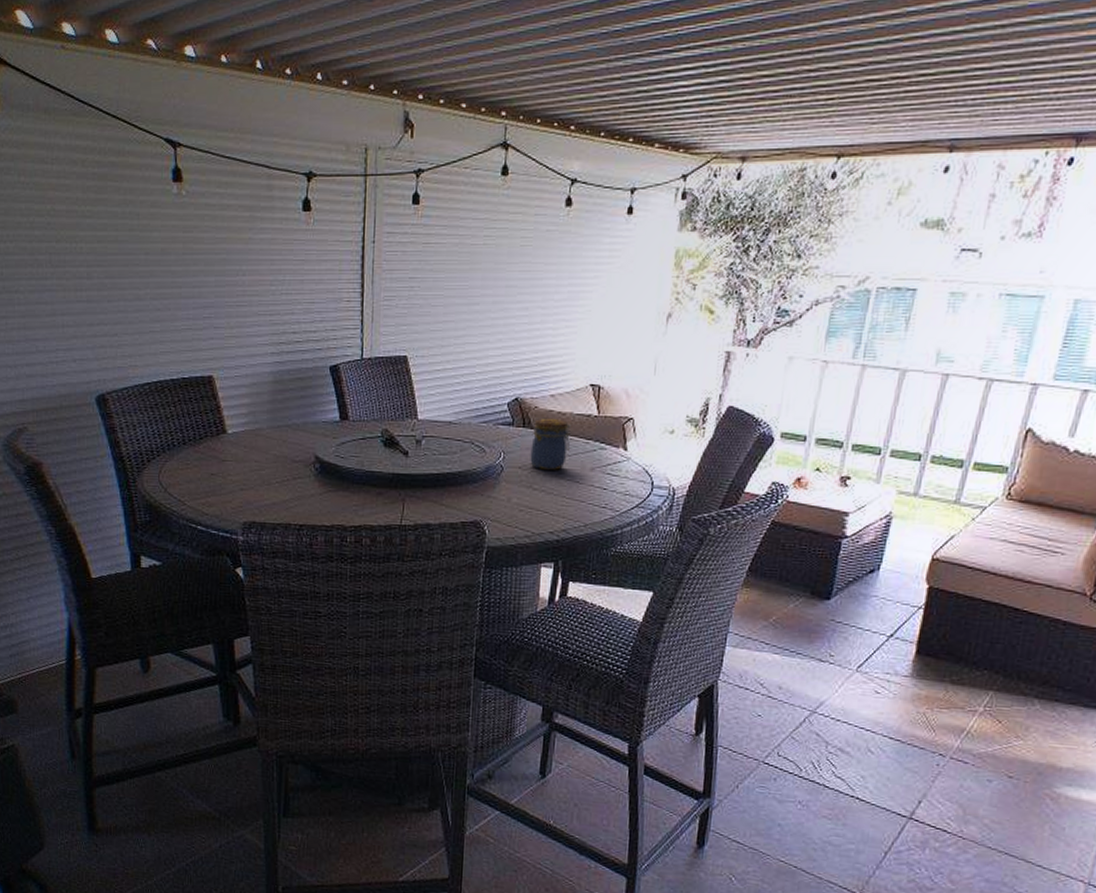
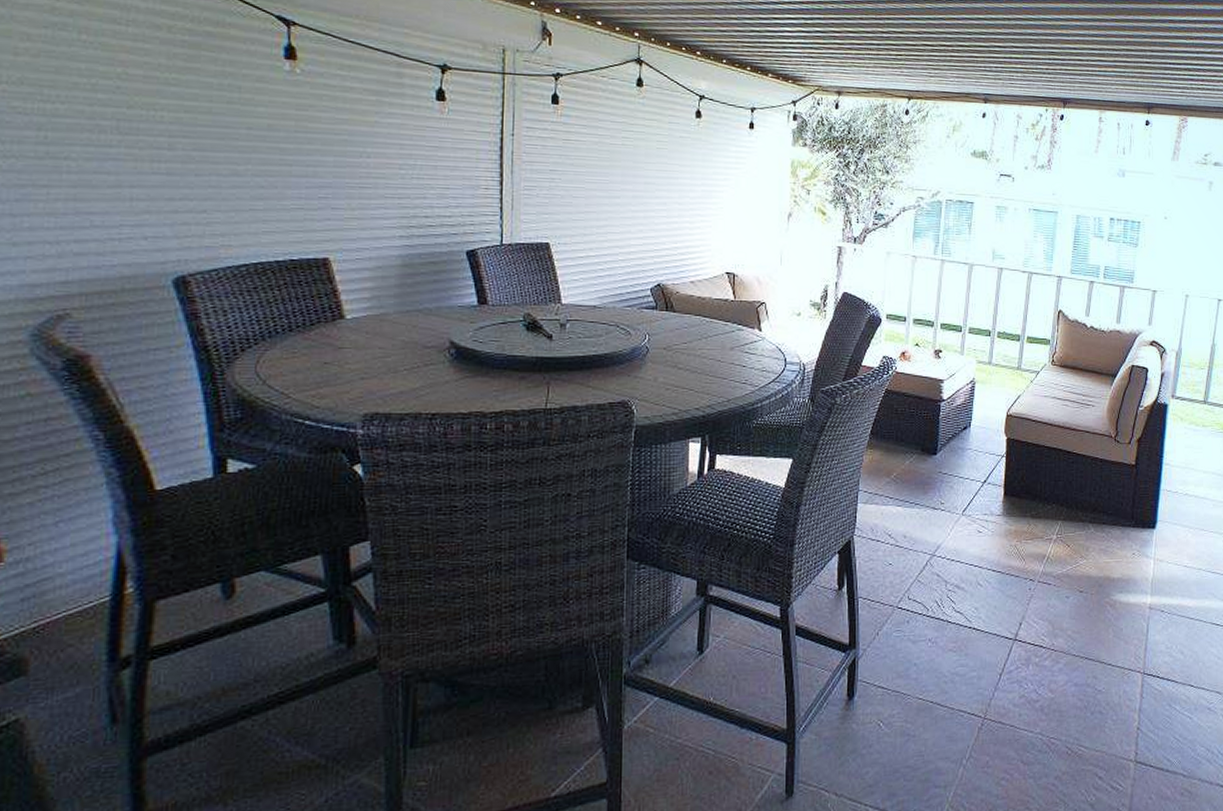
jar: present [530,418,571,470] -> none [674,302,710,350]

